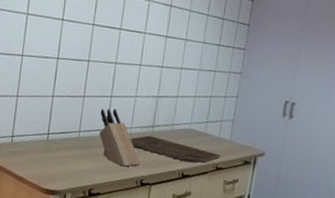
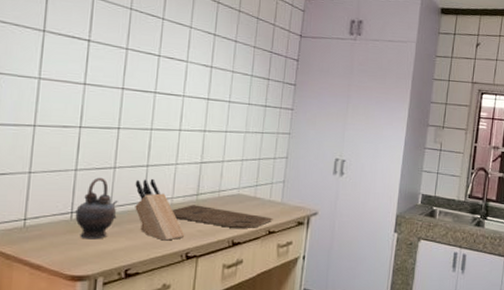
teapot: none [50,104,86,160] -> present [75,177,118,240]

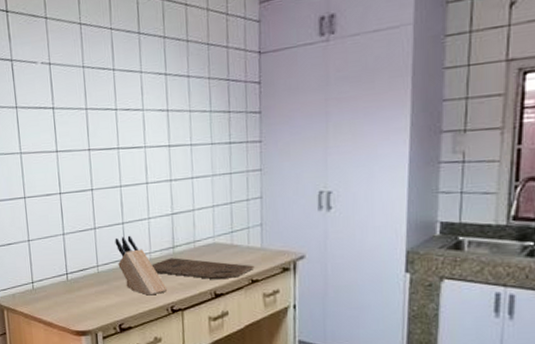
teapot: present [75,177,118,240] -> none [69,239,104,298]

